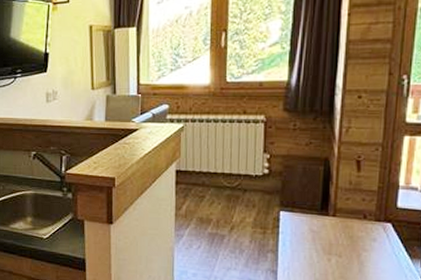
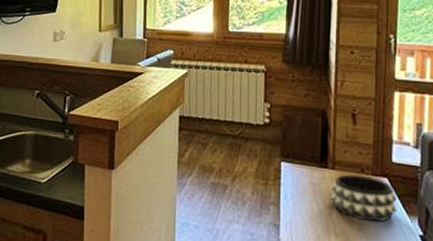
decorative bowl: none [331,221,400,266] -> present [331,174,397,223]

